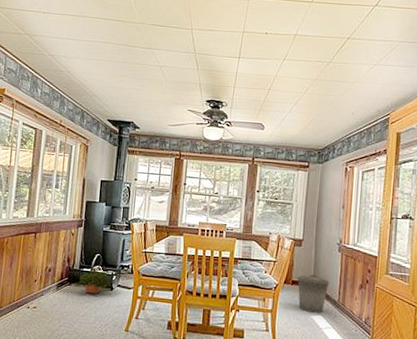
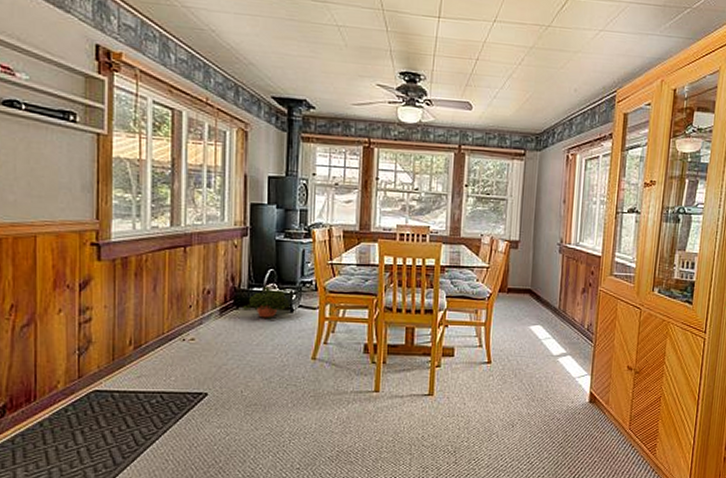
trash can: present [297,274,330,313] -> none [513,280,549,323]

